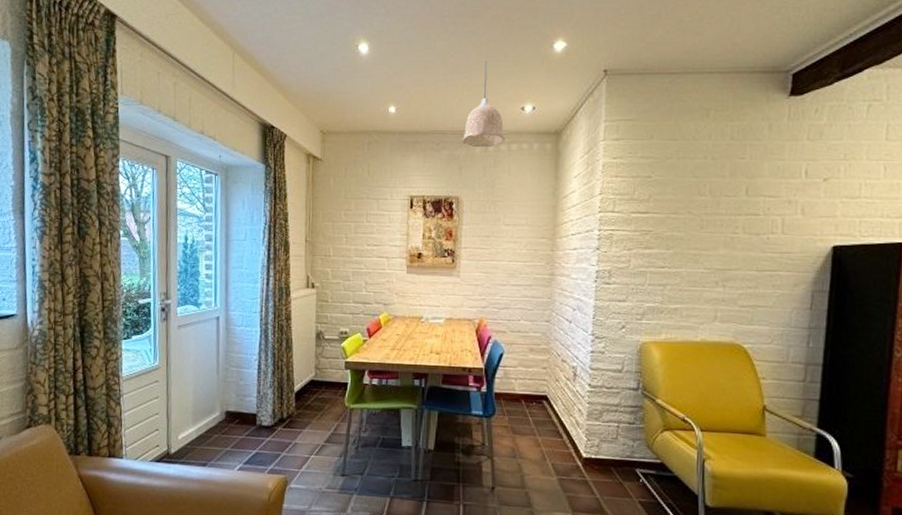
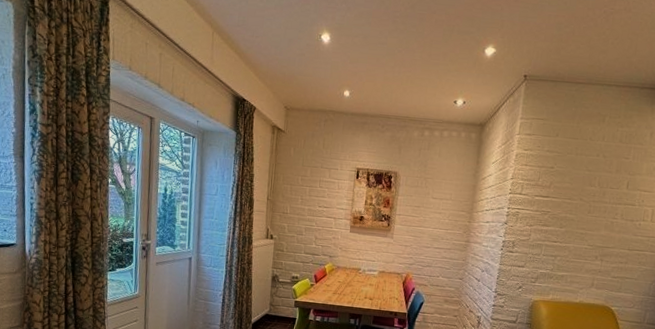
pendant lamp: present [462,61,505,147] -> none [403,59,438,132]

